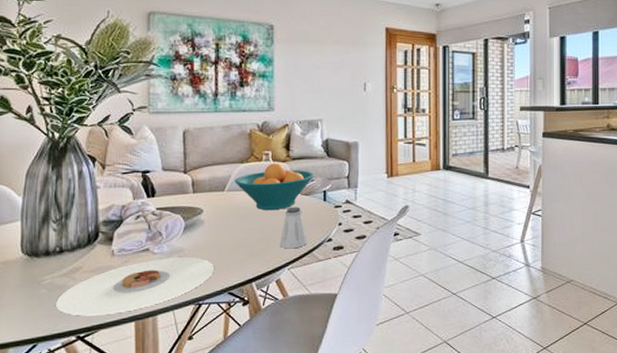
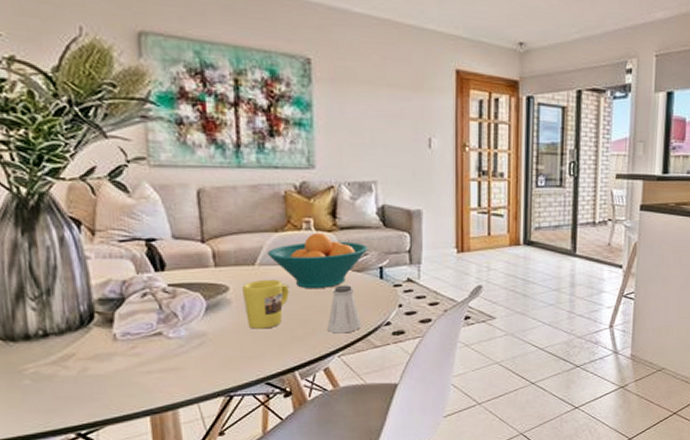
plate: present [56,257,215,316] -> none [45,343,248,411]
mug: none [214,203,250,245] -> present [242,279,289,329]

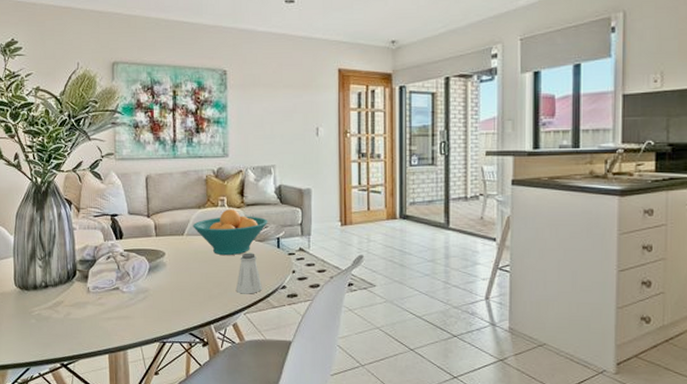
mug: present [242,279,289,329] -> none [175,247,208,288]

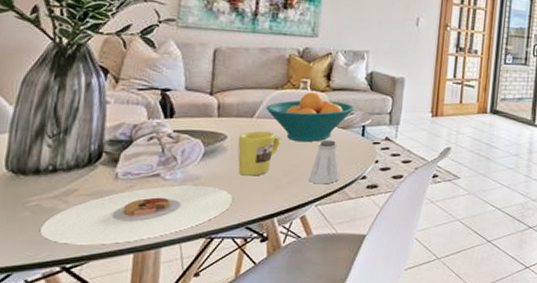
plate: none [43,297,177,347] -> present [40,185,234,245]
mug: none [175,247,208,288] -> present [238,130,280,176]

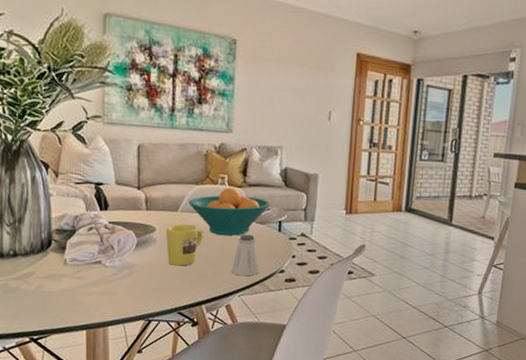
plate: present [40,185,234,245] -> none [10,272,166,321]

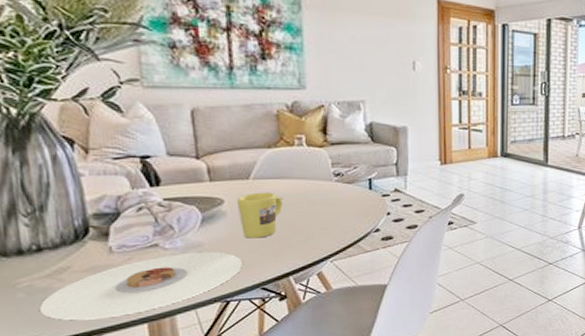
plate: none [10,272,166,321] -> present [40,252,244,321]
fruit bowl: present [188,188,271,236] -> none [261,149,358,201]
saltshaker: present [231,234,260,276] -> none [319,196,352,241]

